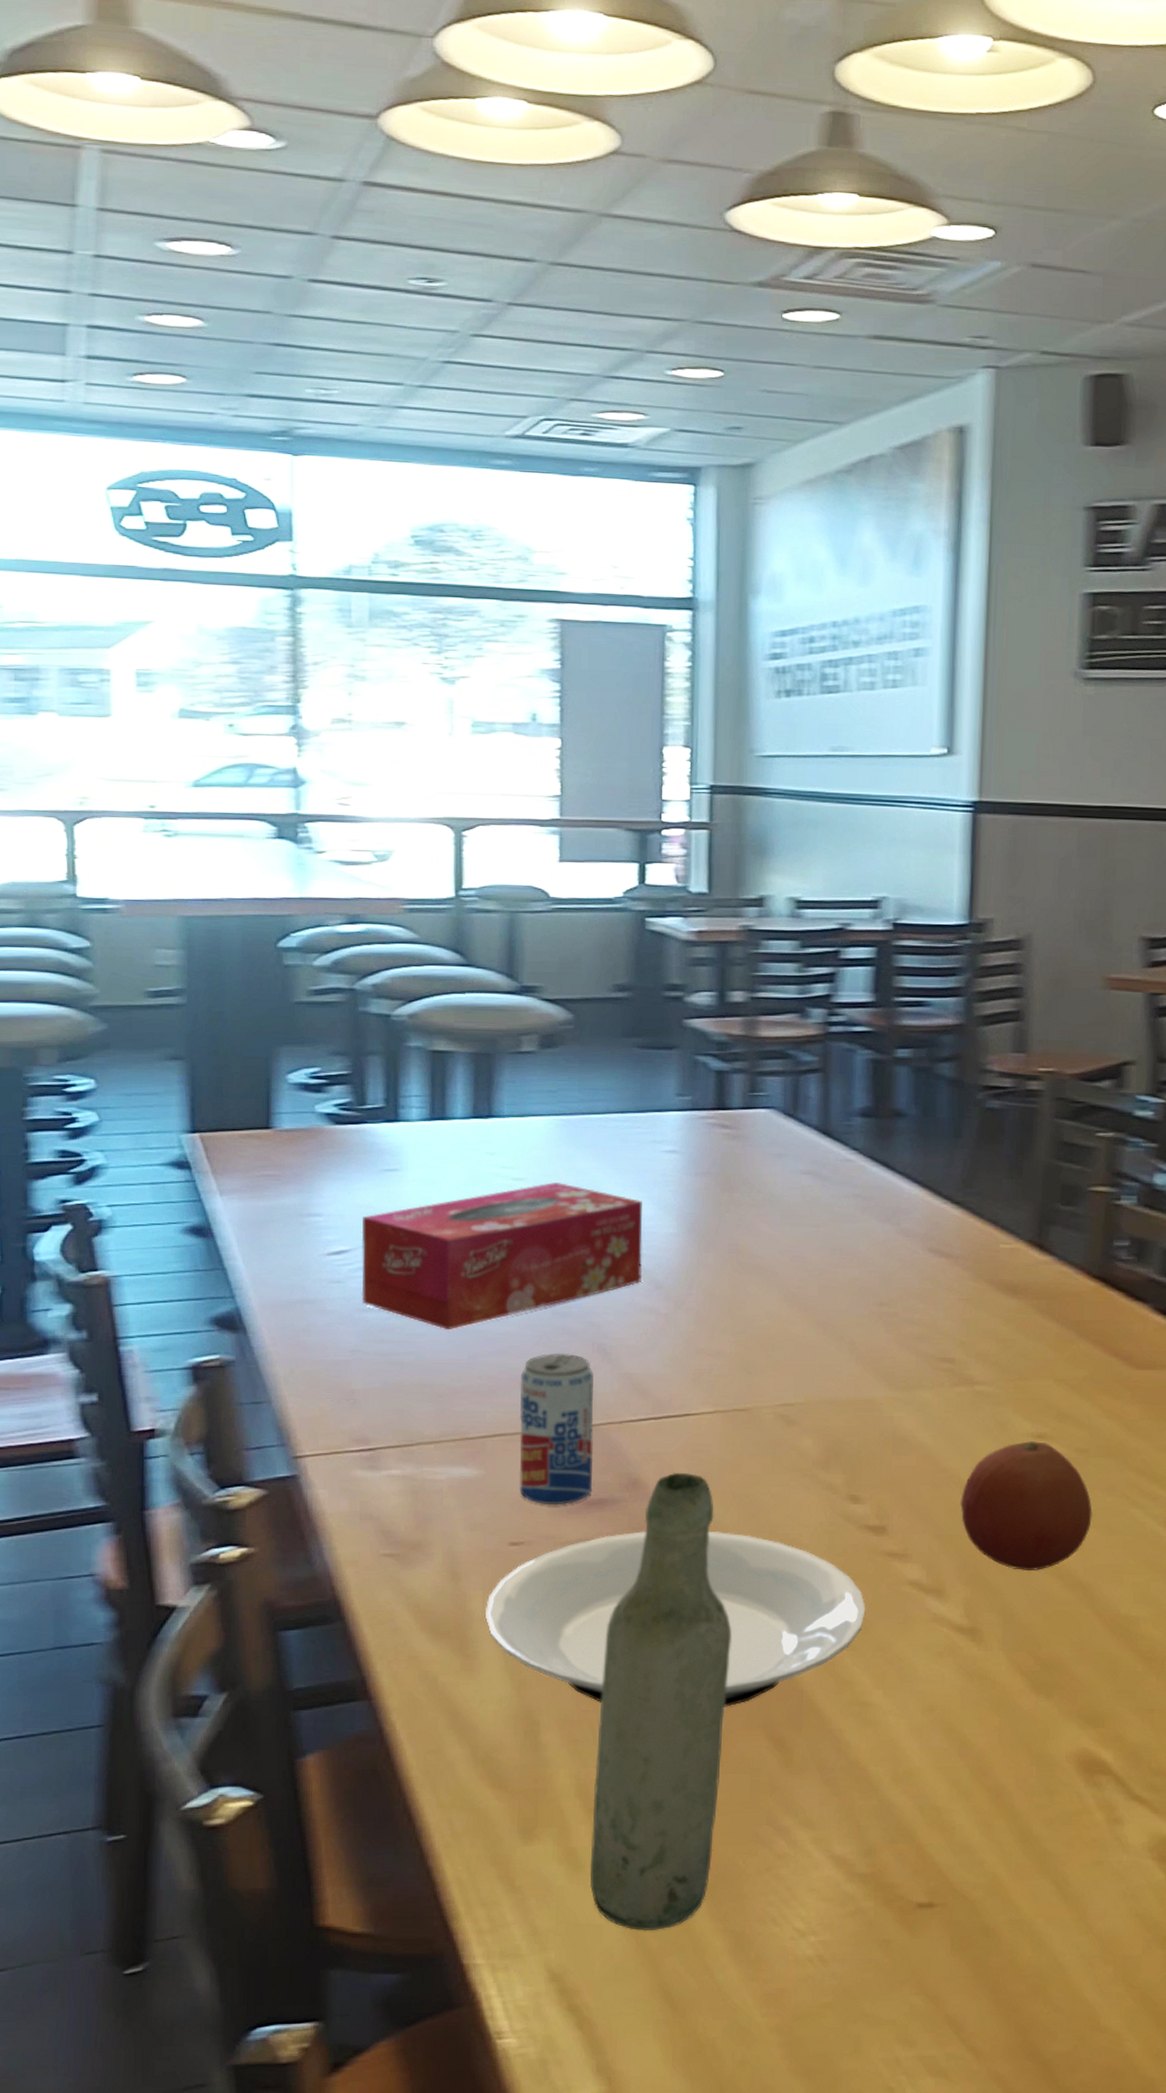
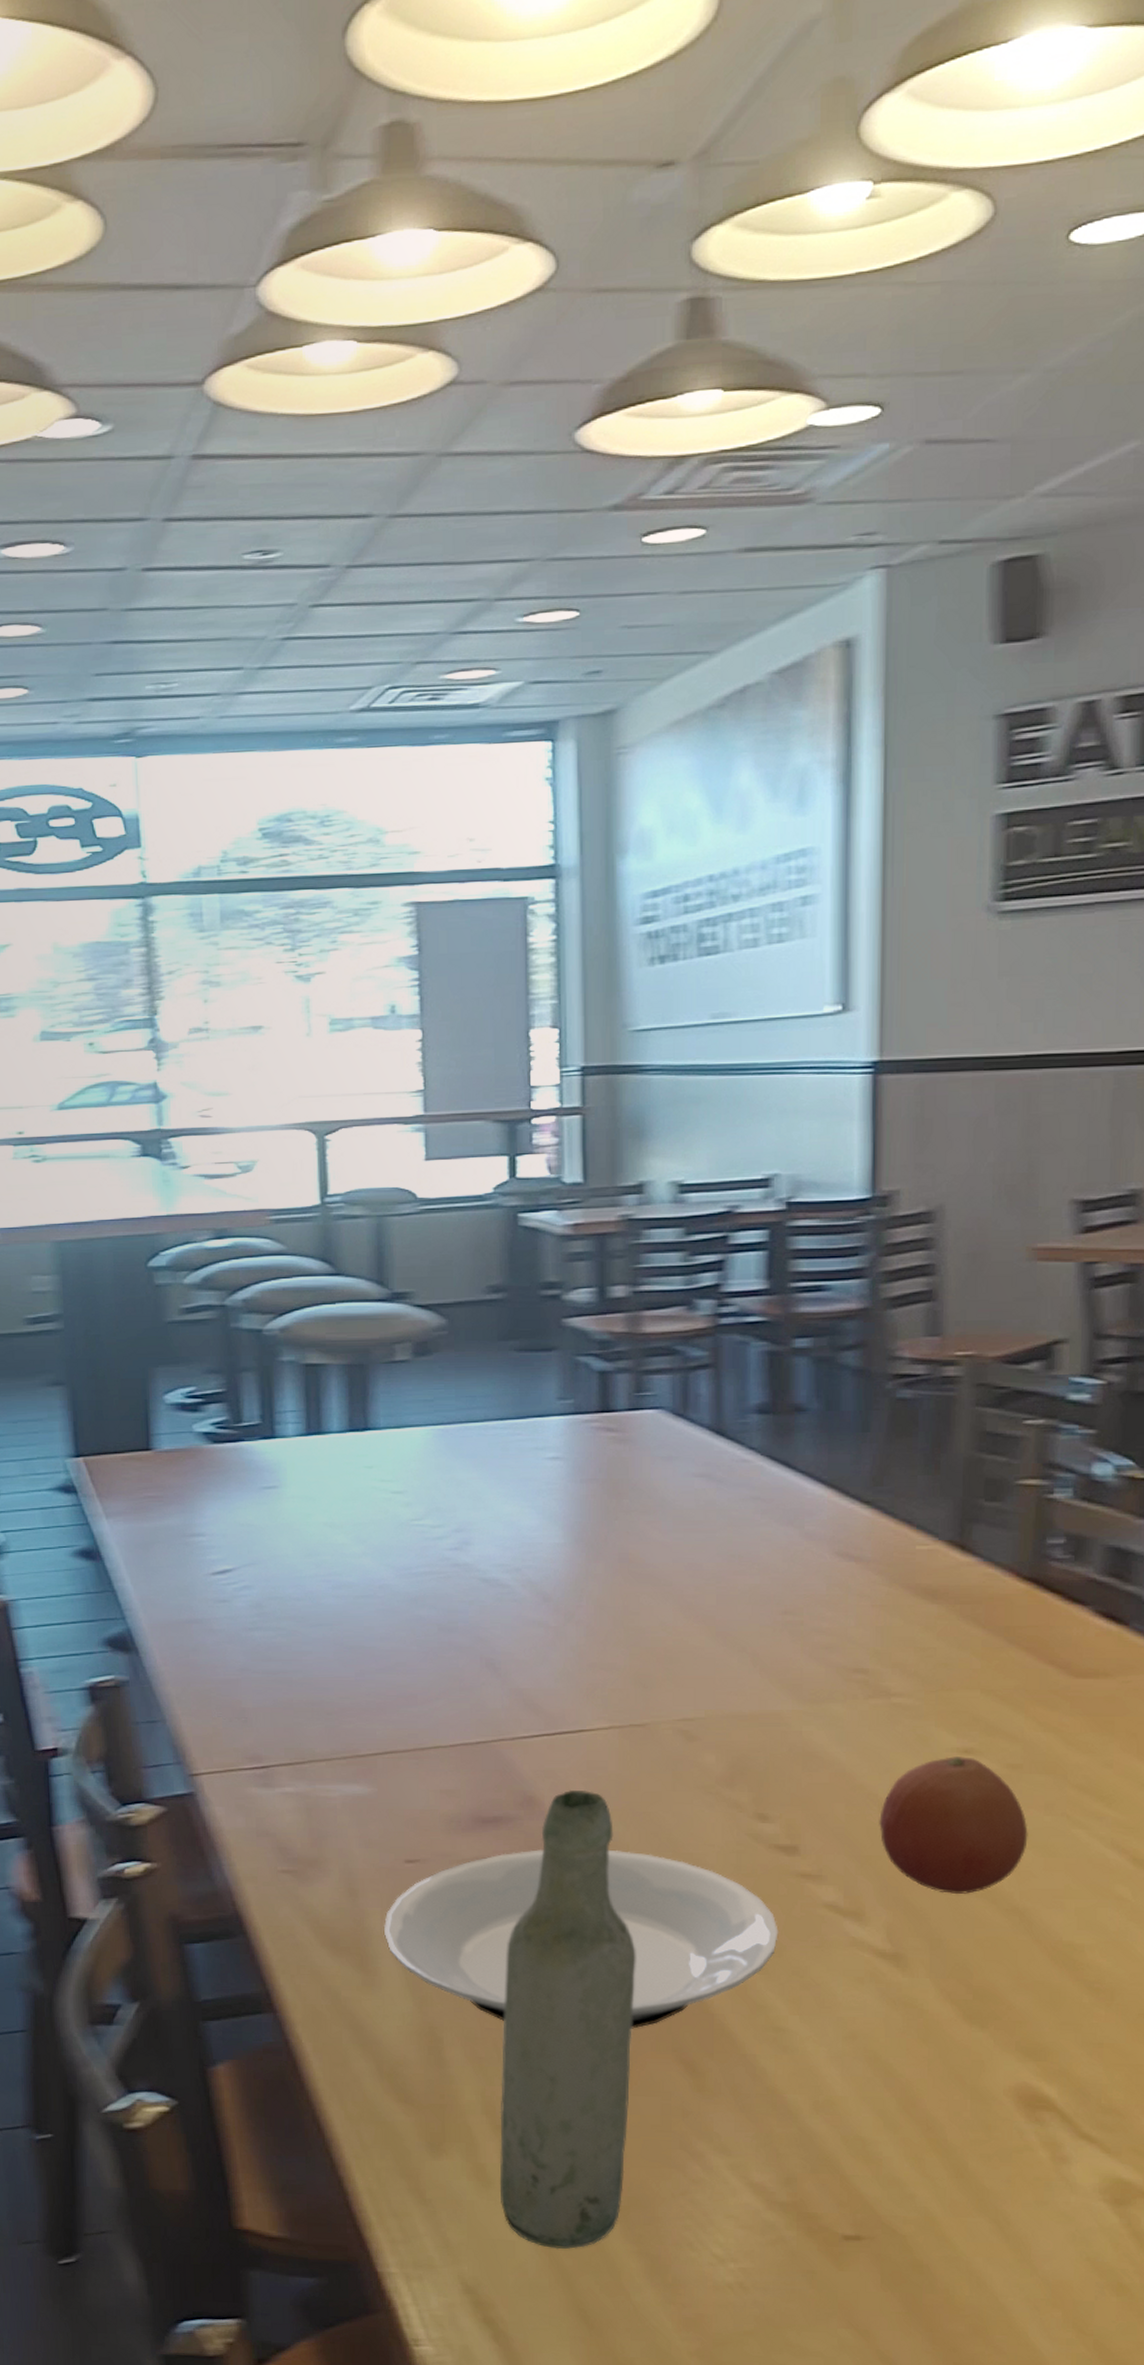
tissue box: present [361,1182,643,1331] -> none [244,1494,530,1648]
beverage can: present [519,1353,594,1506] -> none [408,1669,487,1823]

